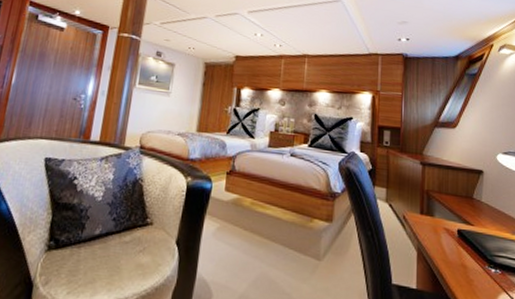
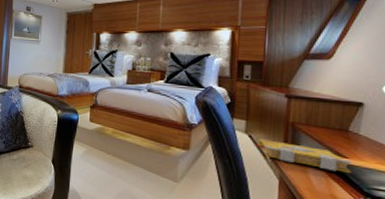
spell book: none [394,208,477,241] -> present [254,139,352,173]

